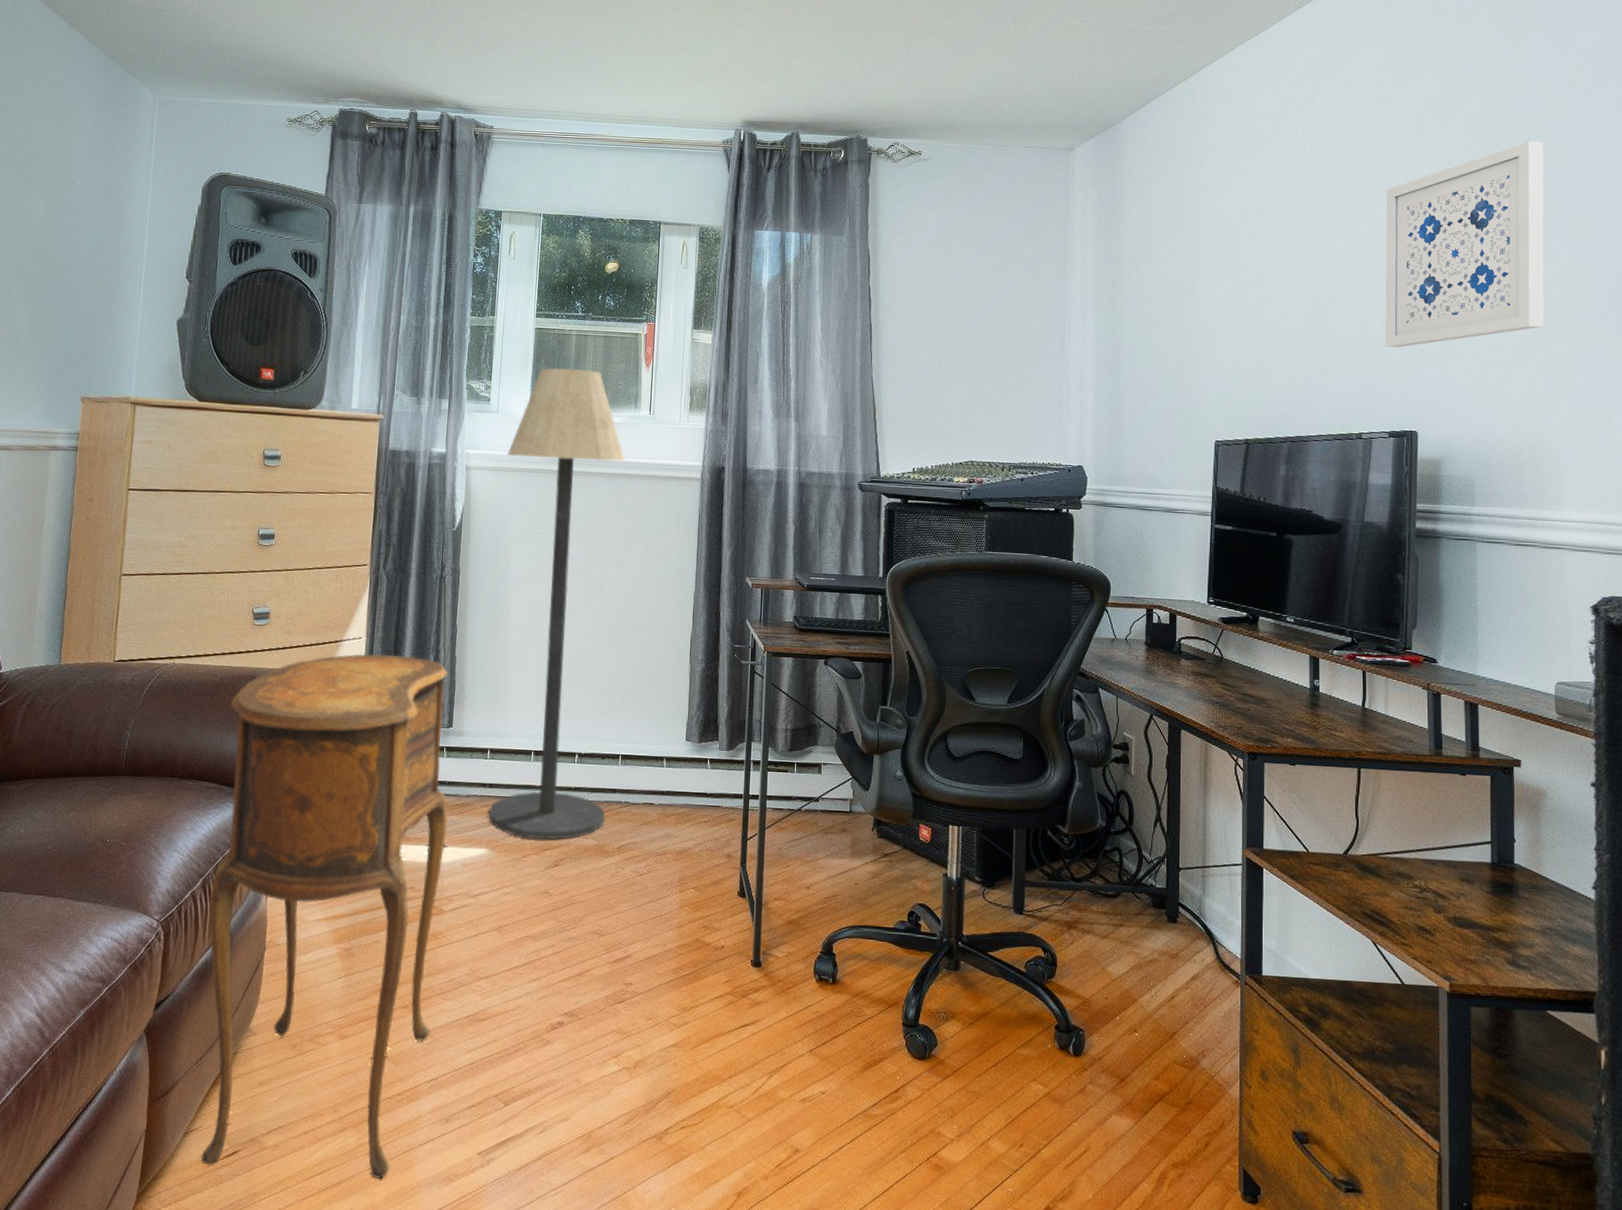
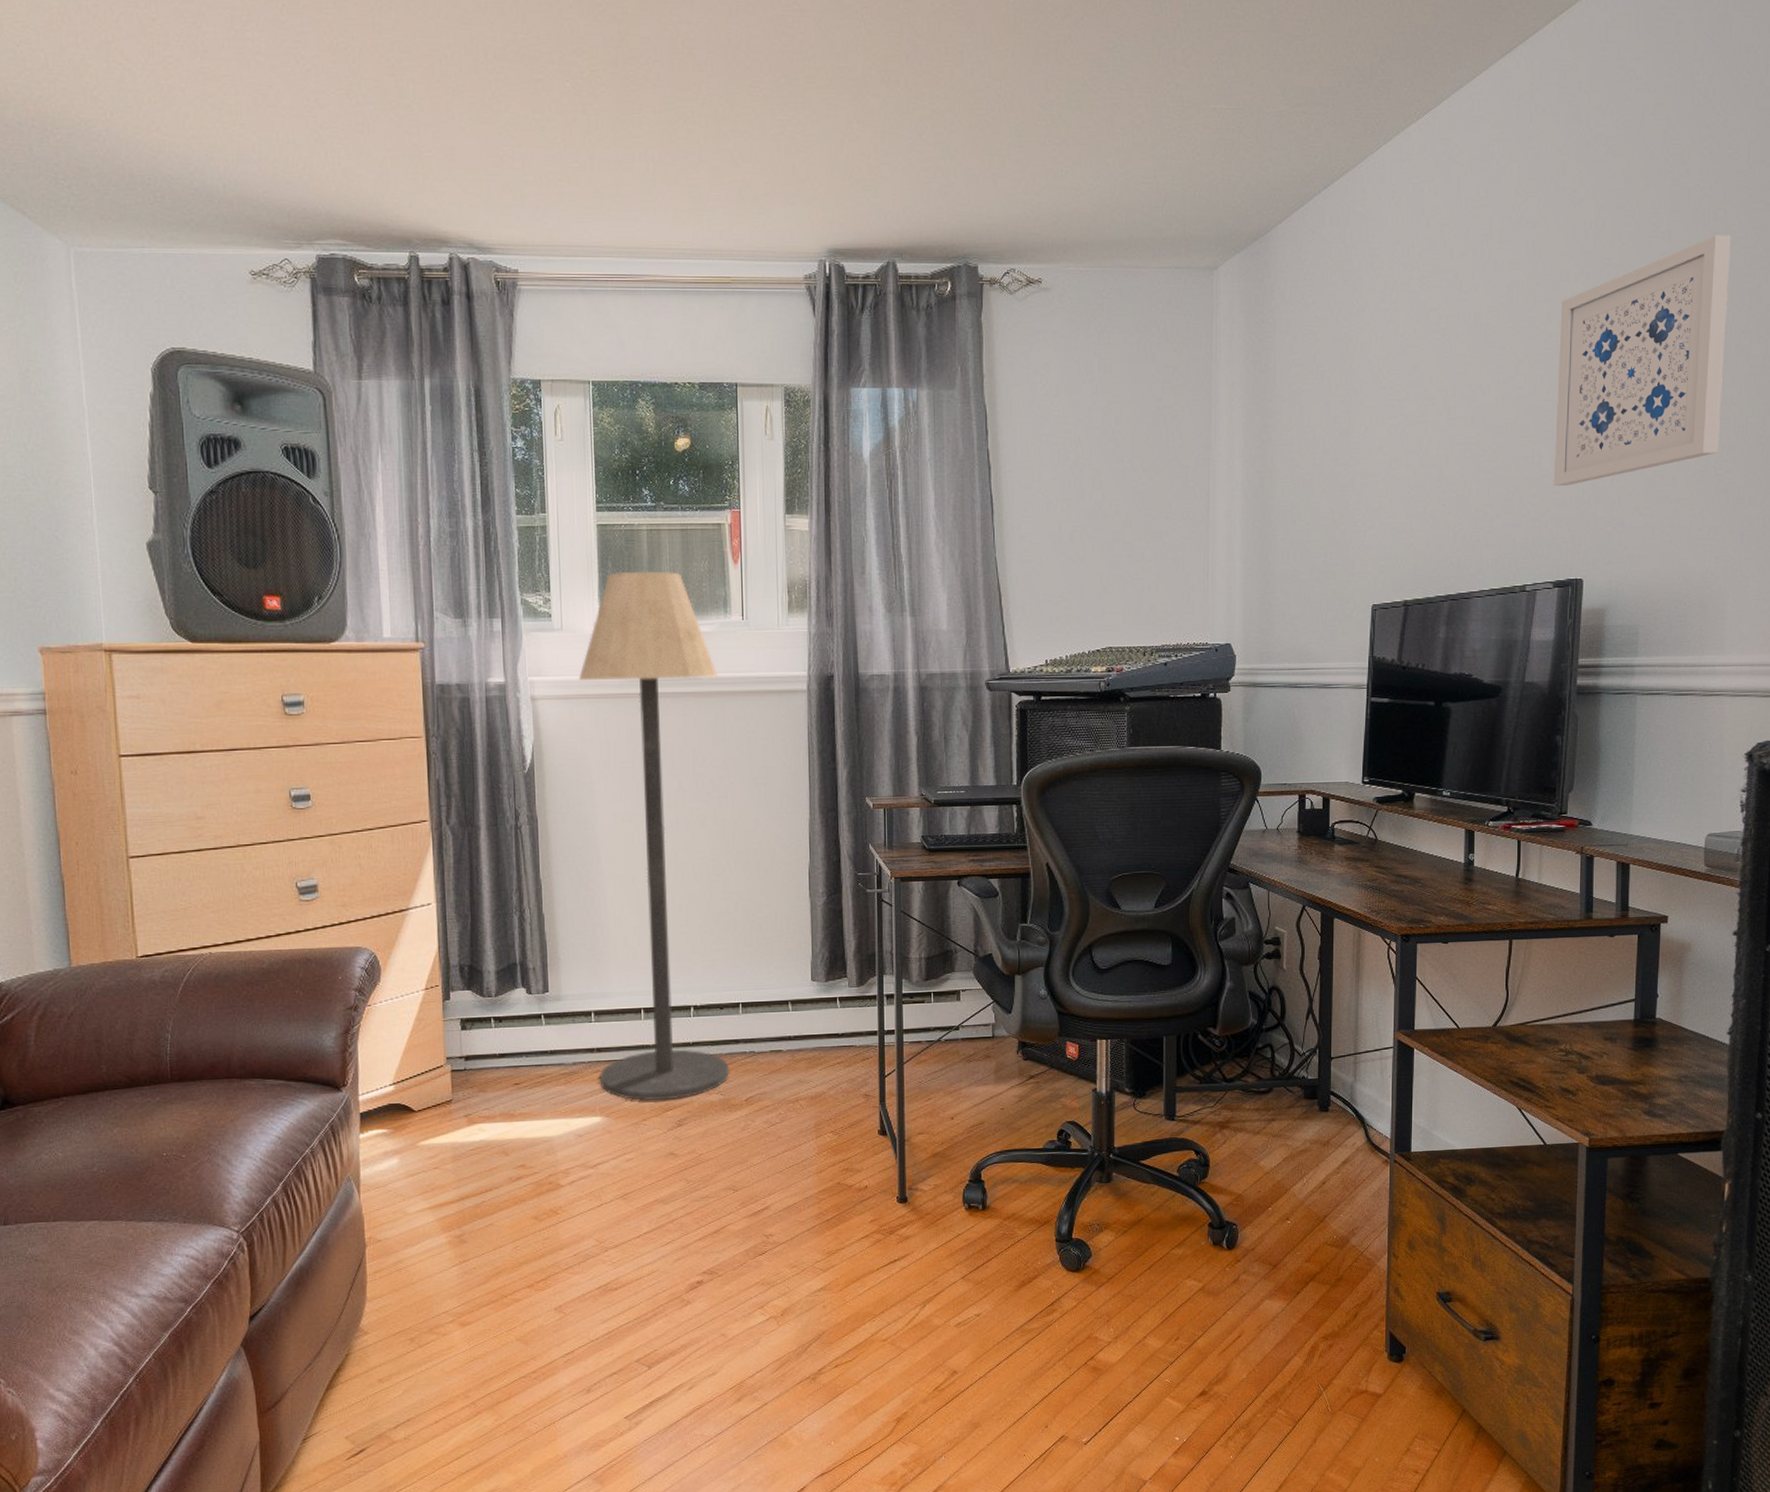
side table: present [201,653,449,1179] -> none [286,918,560,1466]

